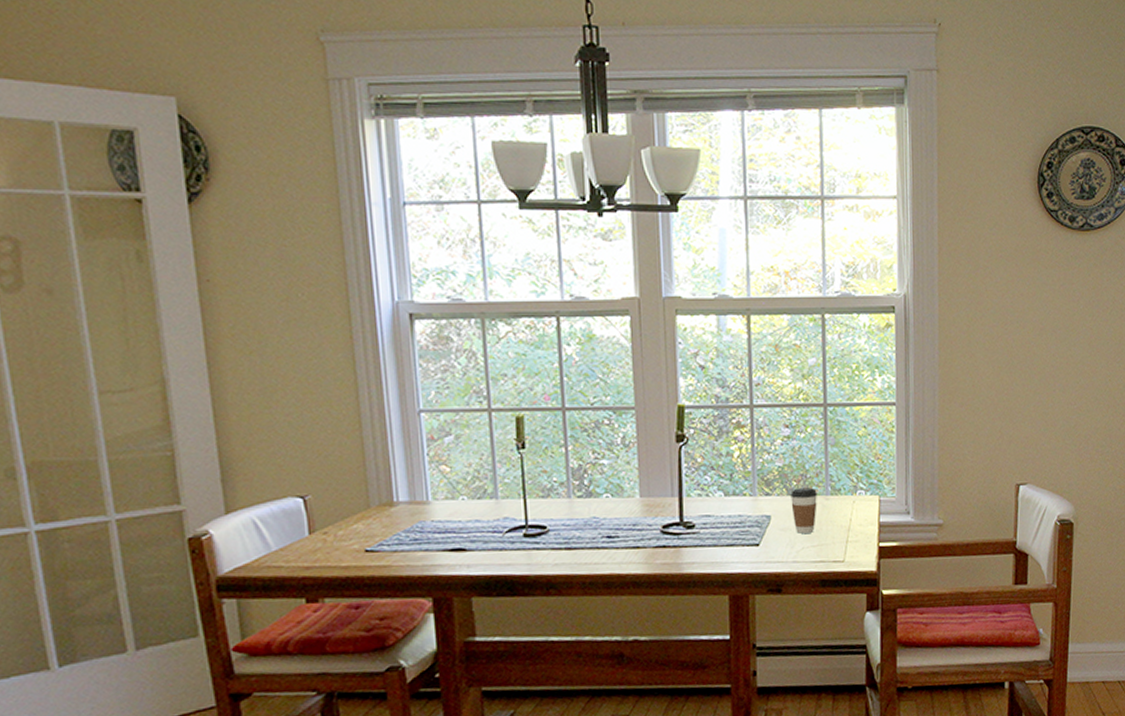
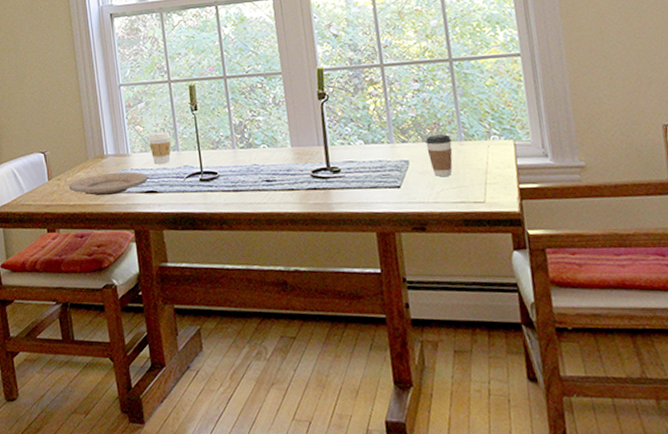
plate: none [339,524,454,555] -> present [68,172,148,196]
coffee cup: none [456,475,488,515] -> present [147,132,171,164]

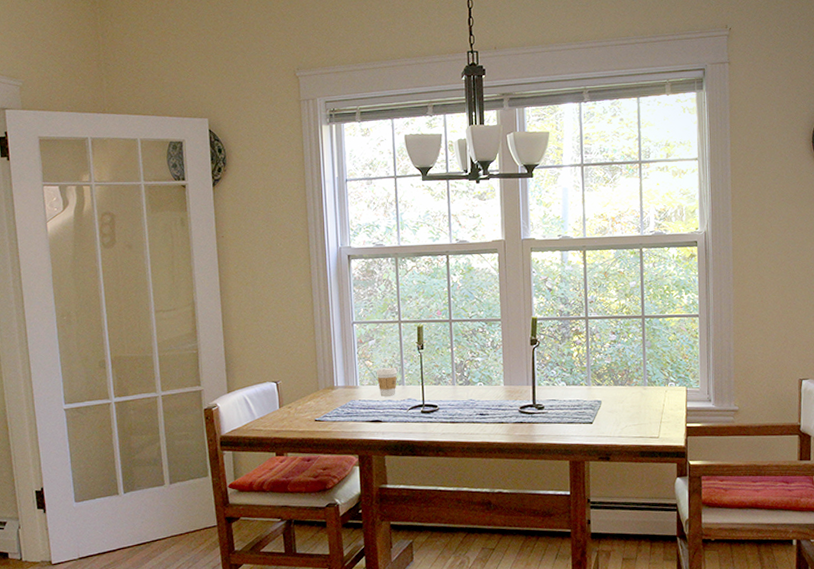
plate: present [68,172,148,196] -> none [298,402,374,424]
coffee cup: present [425,134,453,176] -> none [616,380,637,415]

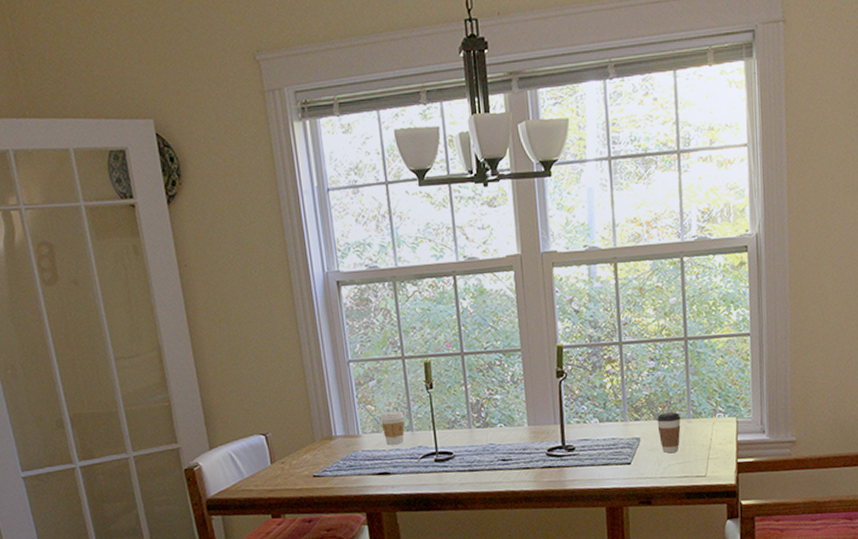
coffee cup: none [616,380,637,415] -> present [657,412,681,453]

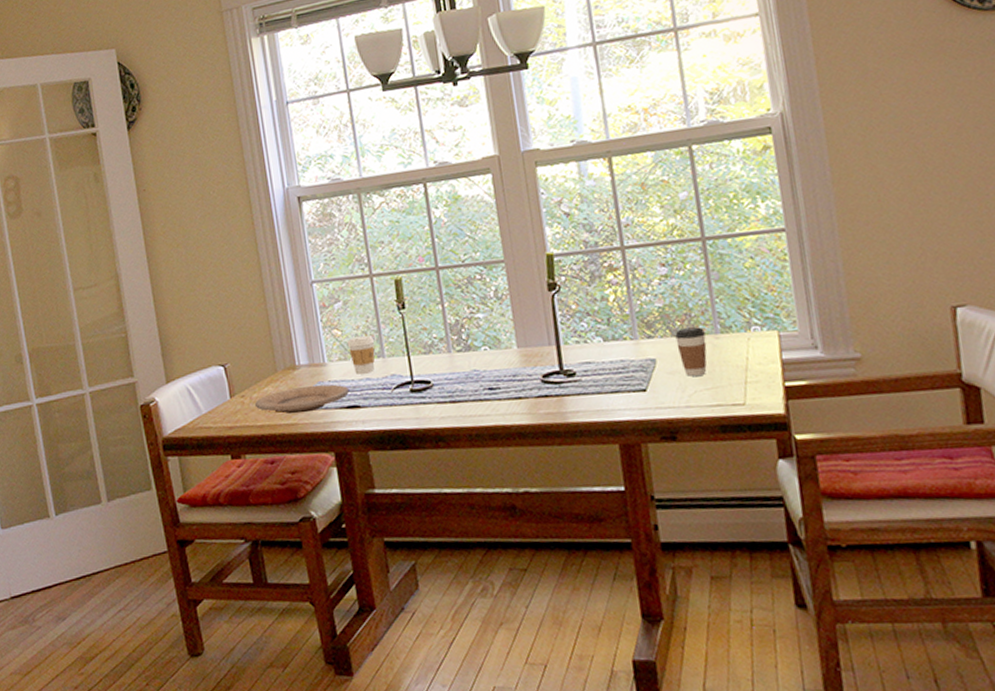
plate: none [293,453,380,479] -> present [254,384,349,414]

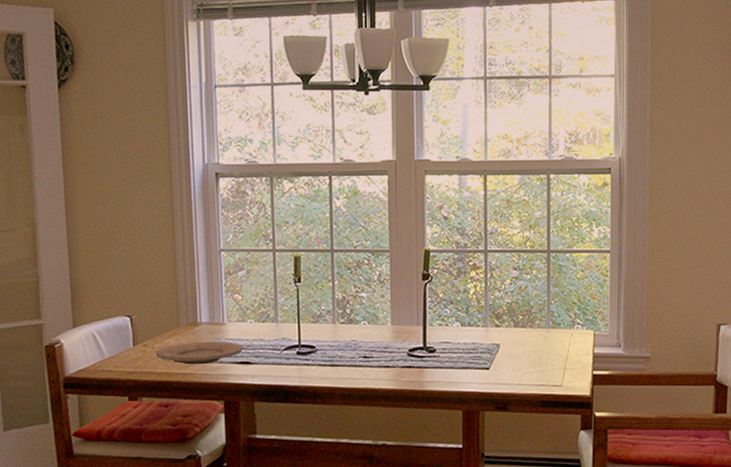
coffee cup: present [347,336,375,375] -> none [246,303,271,335]
coffee cup: present [675,327,707,376] -> none [517,321,540,360]

